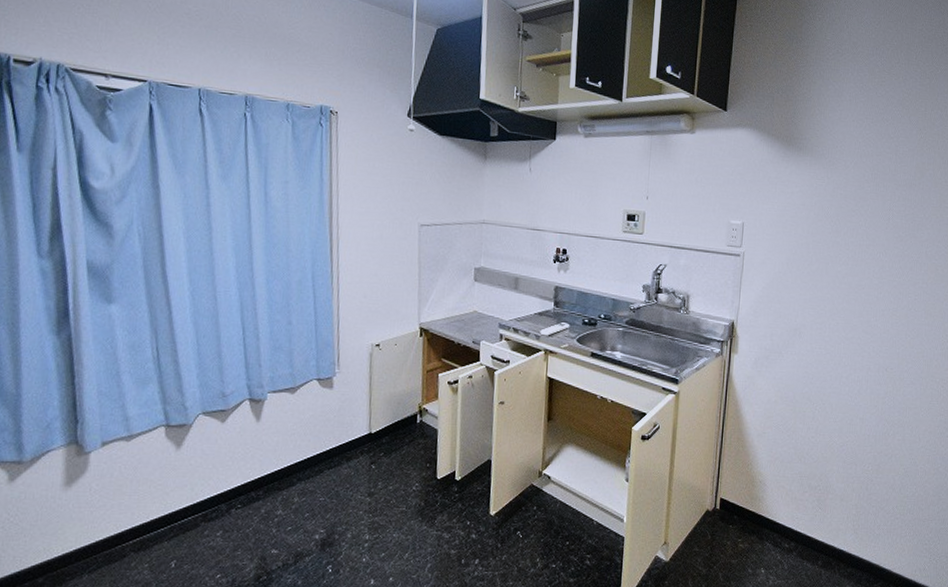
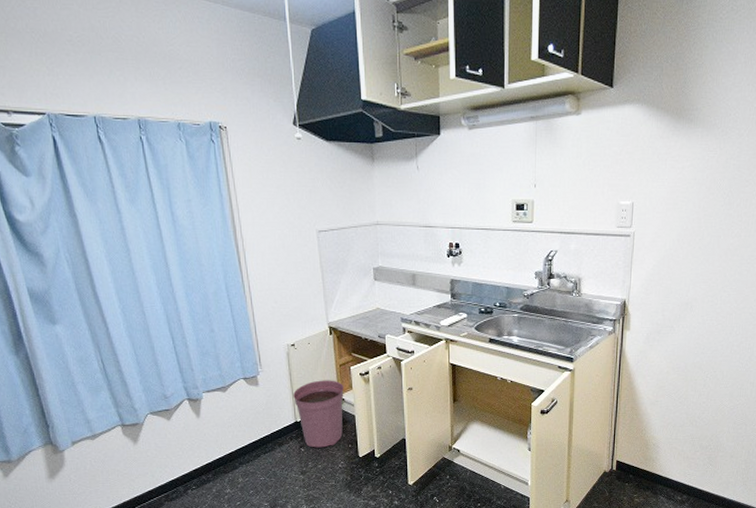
plant pot: none [371,386,429,466] -> present [293,380,344,448]

